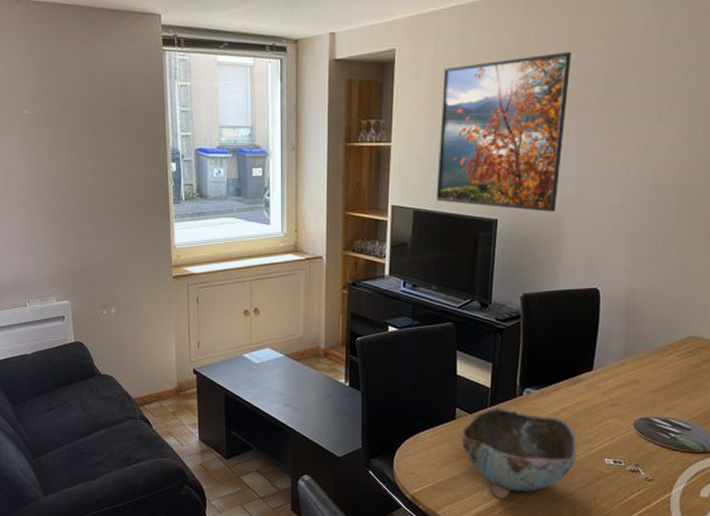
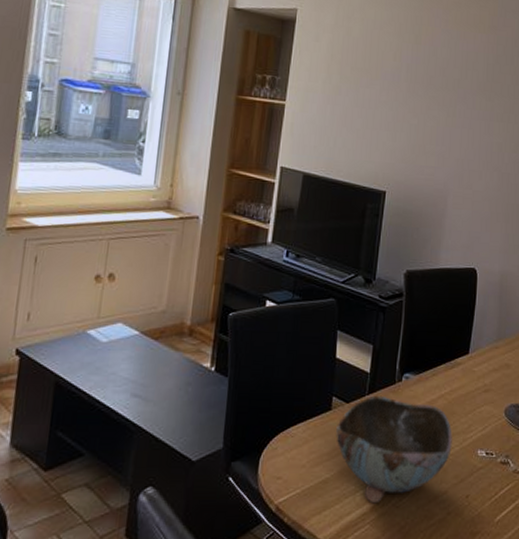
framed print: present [436,52,572,212] -> none [327,35,459,189]

